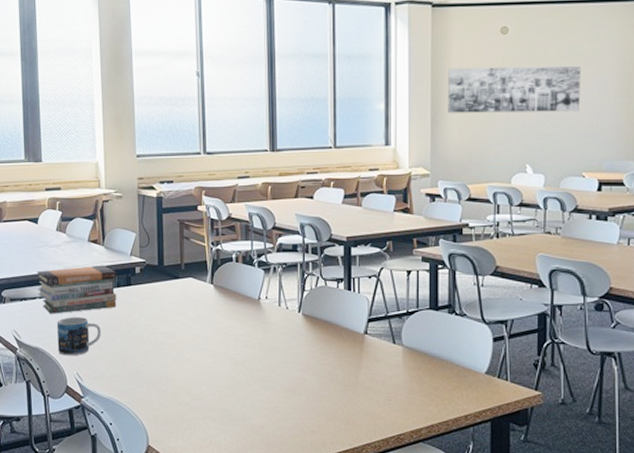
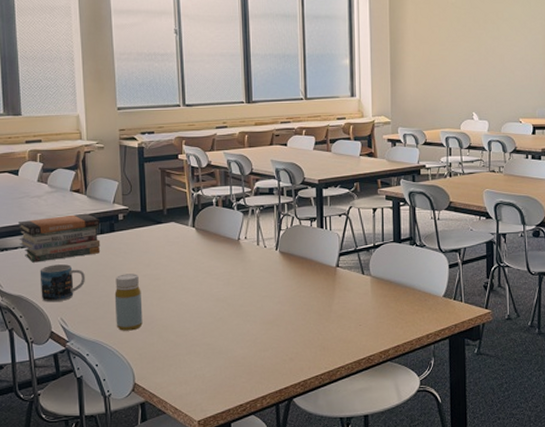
bottle: none [130,330,158,390] -> present [114,274,143,331]
wall art: present [448,66,581,113] -> none [404,27,516,68]

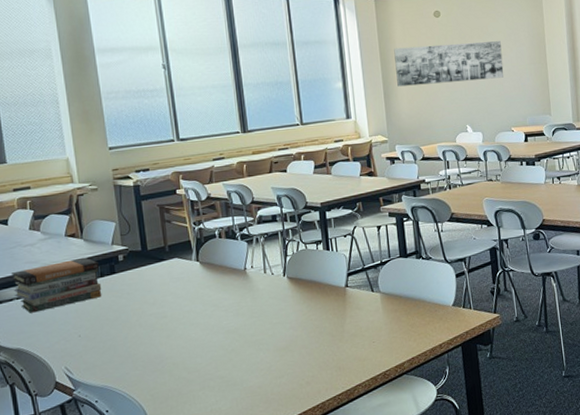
mug: present [40,264,85,302] -> none [38,311,88,353]
bottle: present [114,274,143,331] -> none [120,314,152,374]
wall art: none [404,27,516,68] -> present [394,41,504,87]

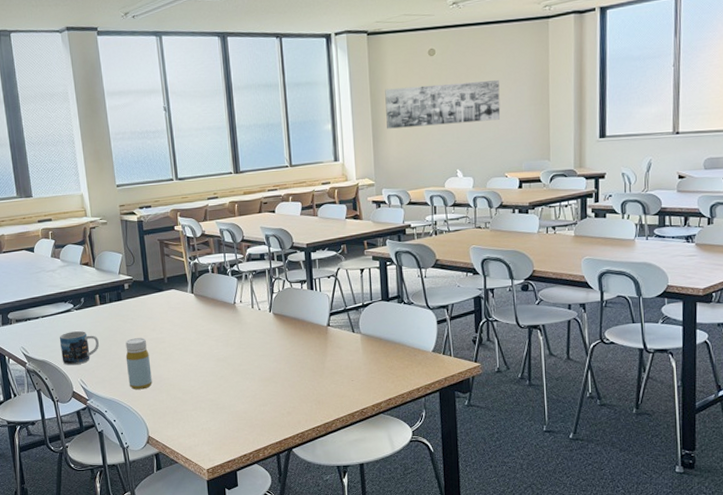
book stack: present [10,257,102,313] -> none [37,284,111,330]
mug: none [38,311,88,353] -> present [59,331,99,366]
bottle: none [120,314,152,374] -> present [125,338,152,390]

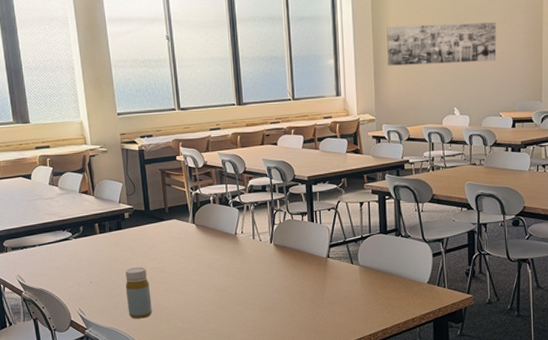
mug: present [59,331,99,366] -> none [57,260,98,294]

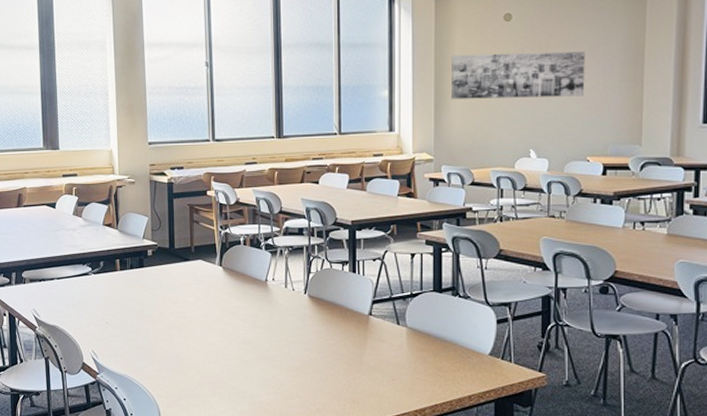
bottle: present [125,267,152,319] -> none [142,310,169,368]

